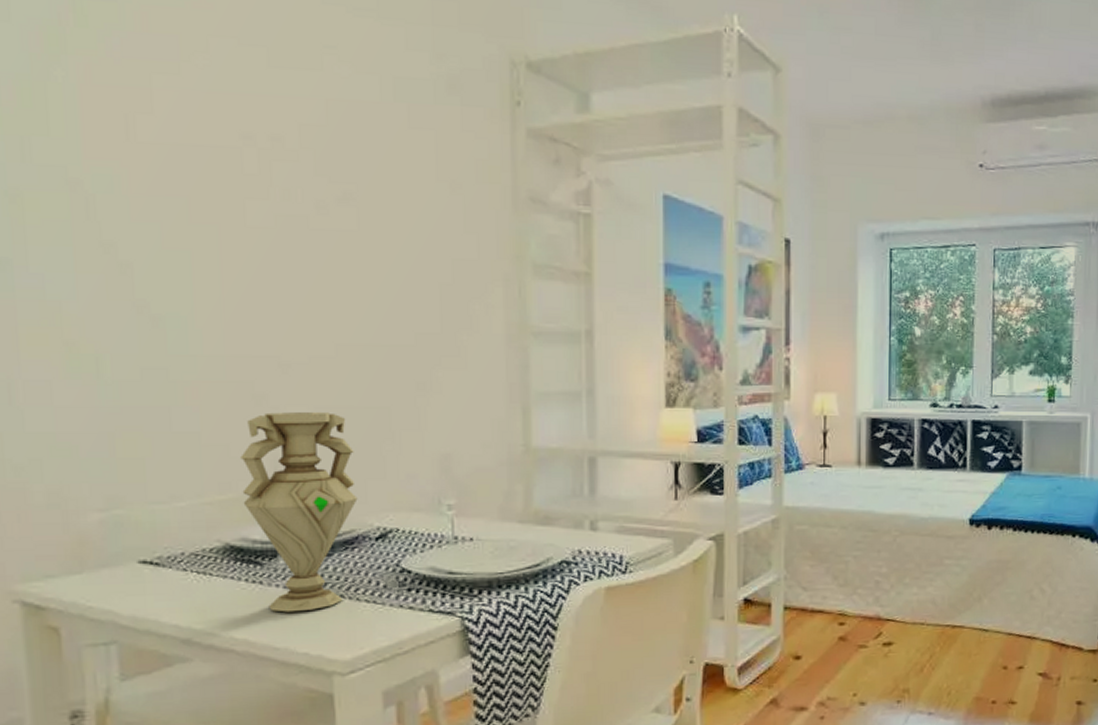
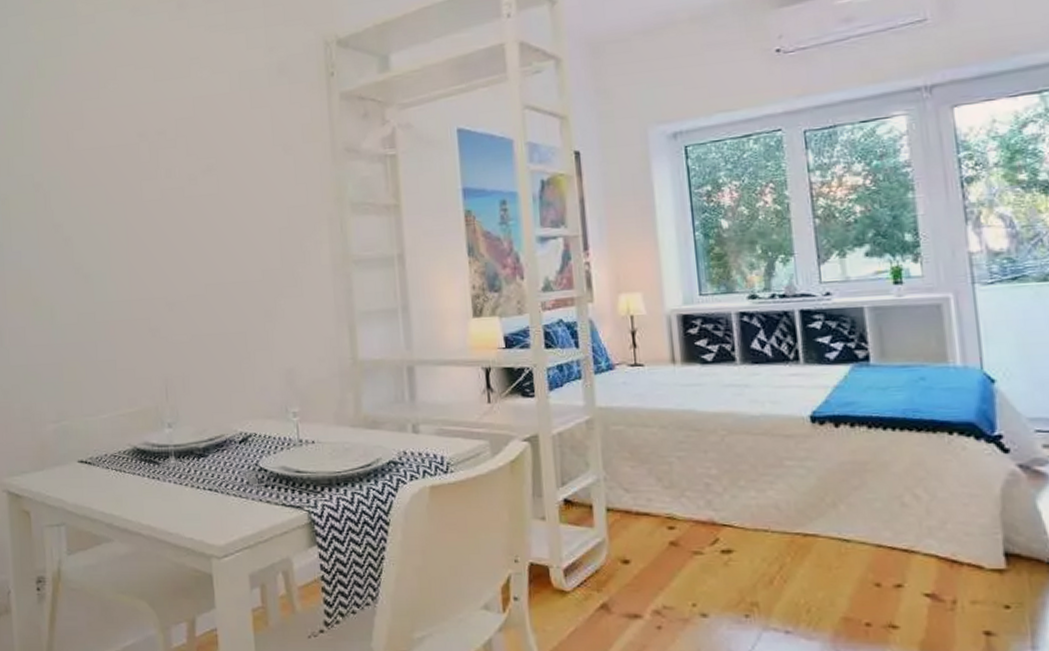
vase: present [240,412,358,612] -> none [142,339,225,504]

